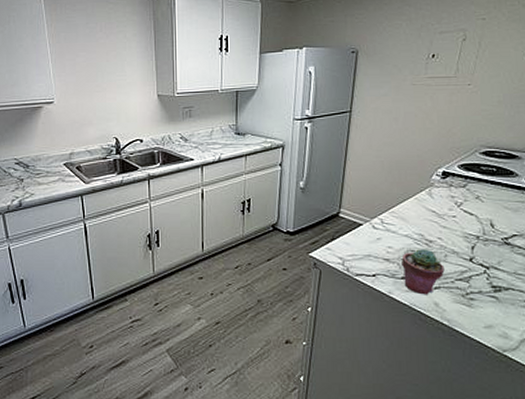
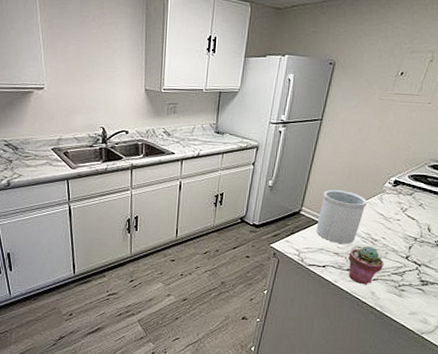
utensil holder: none [359,187,415,249] -> present [316,190,368,245]

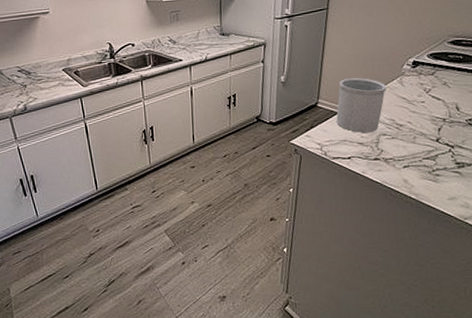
potted succulent: present [348,246,384,285] -> none [374,132,413,173]

